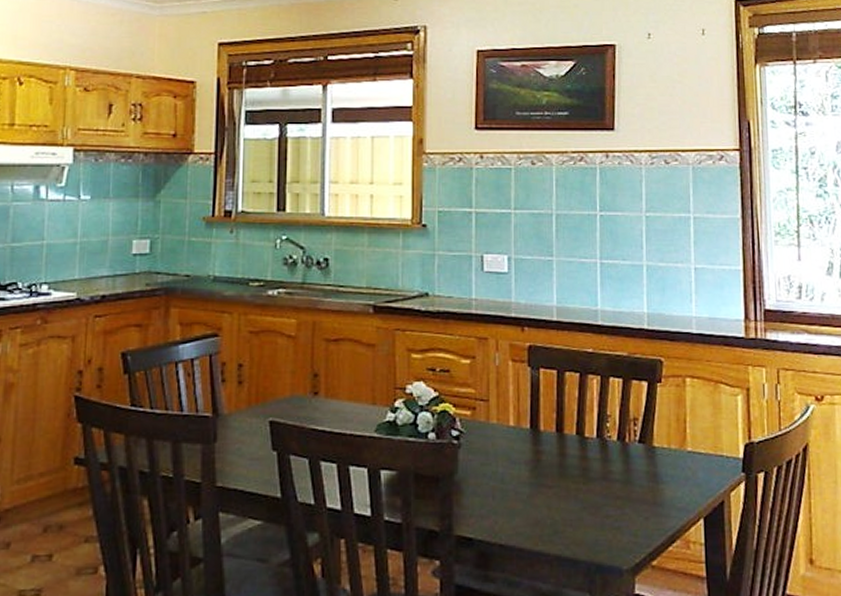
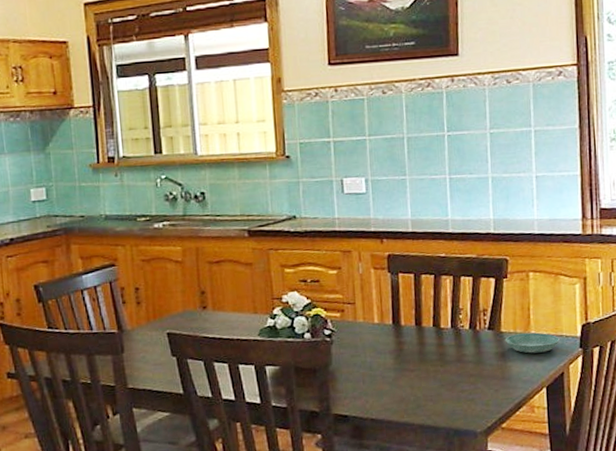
saucer: none [657,450,719,475] -> present [505,332,560,354]

